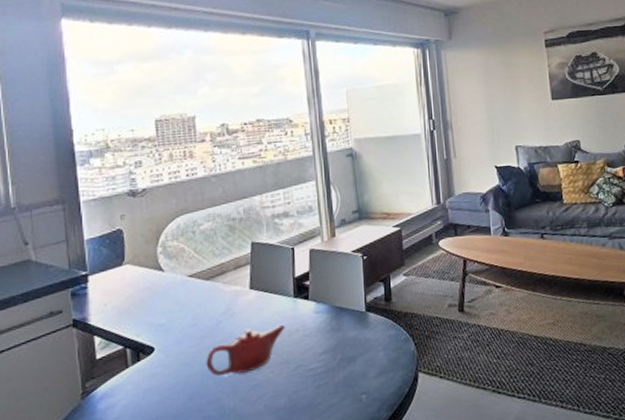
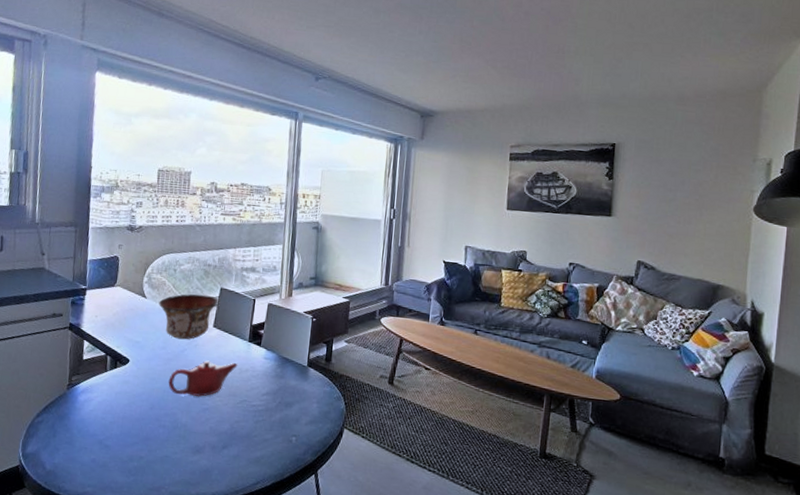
bowl: none [180,253,251,312] -> present [159,294,218,340]

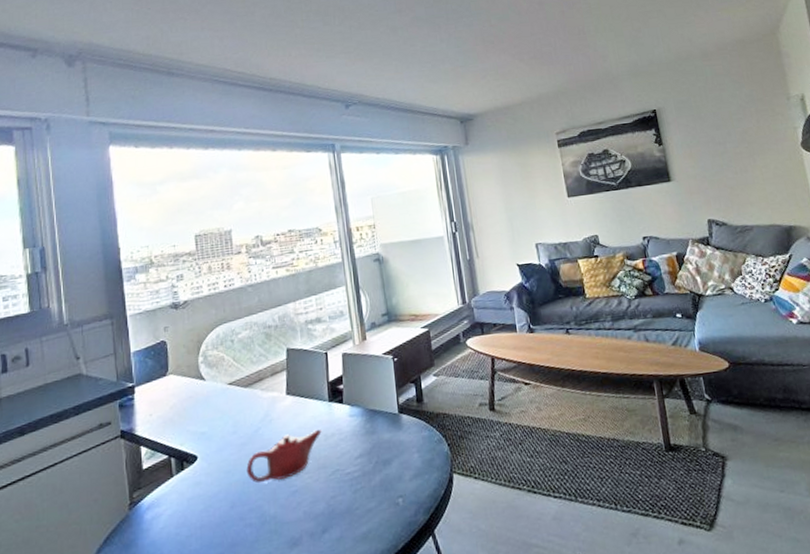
bowl: present [159,294,218,340] -> none [220,360,287,419]

